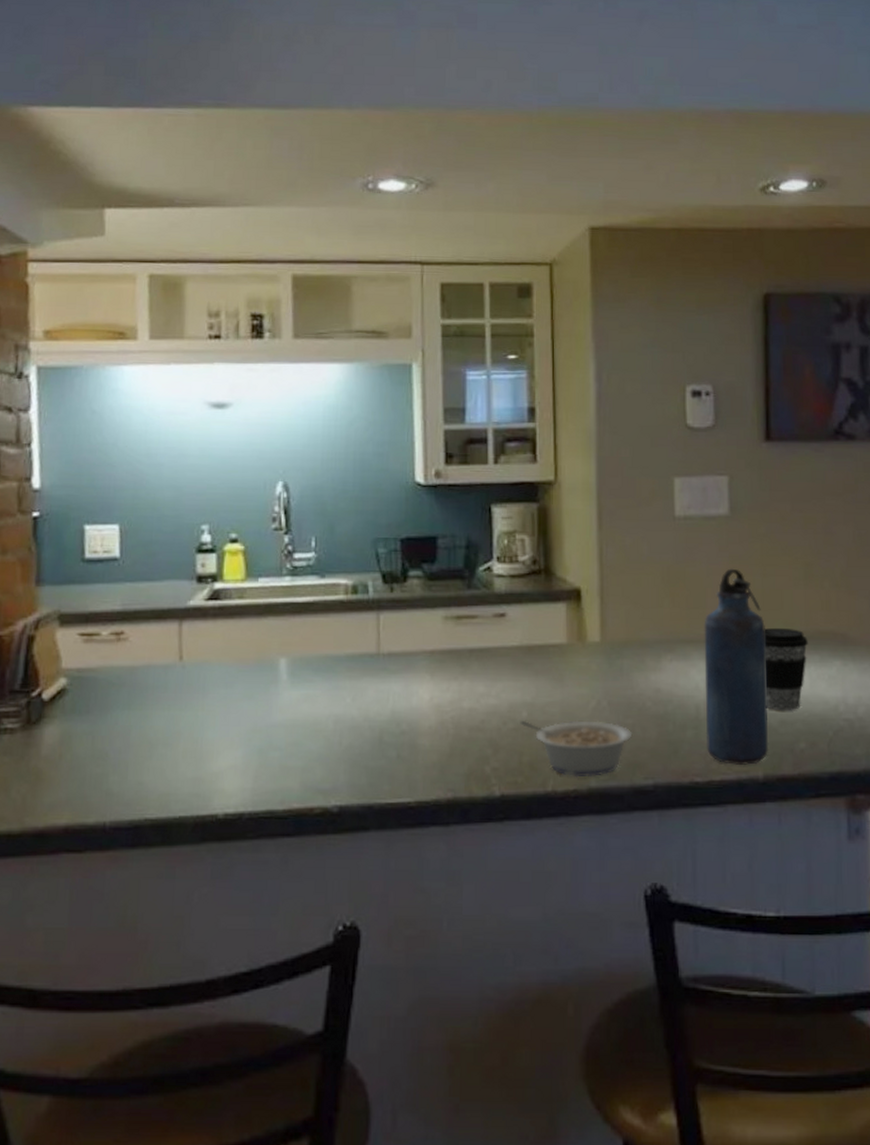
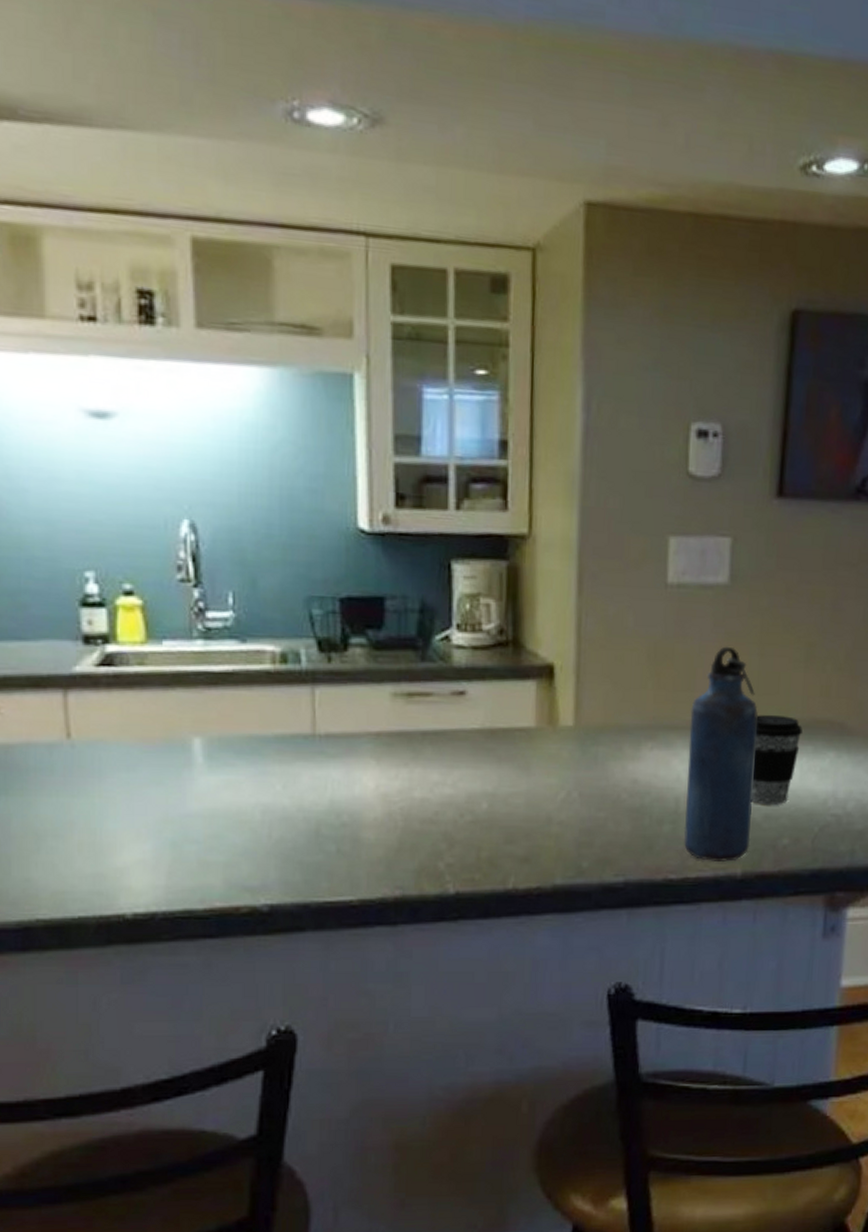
legume: present [520,720,633,778] -> none [479,813,605,874]

